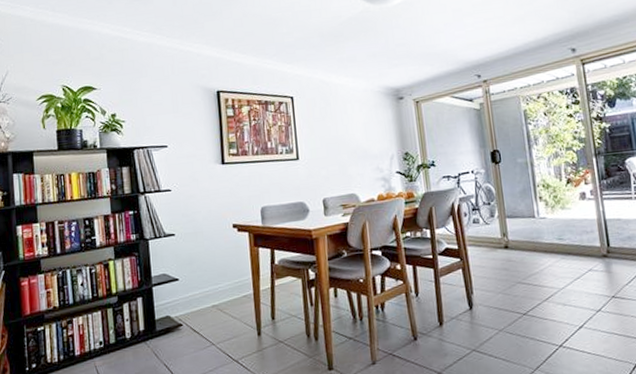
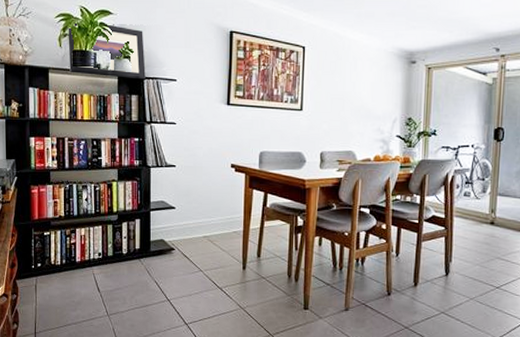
picture frame: none [51,100,135,154] -> present [68,24,146,80]

